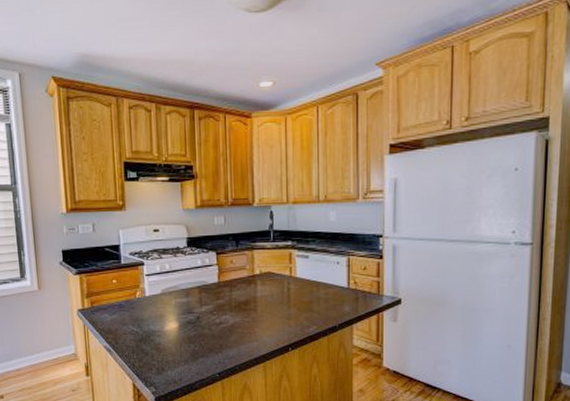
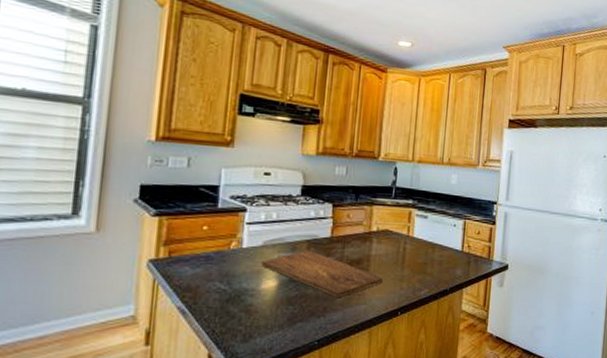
cutting board: none [162,296,271,337] -> present [261,251,383,298]

